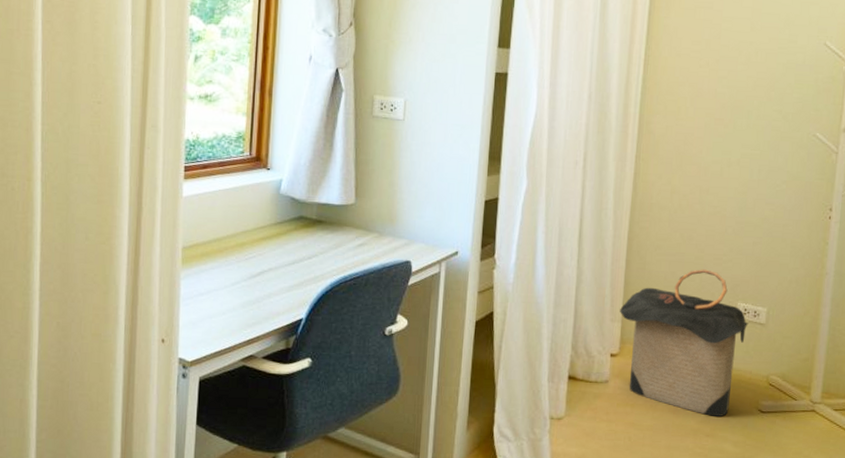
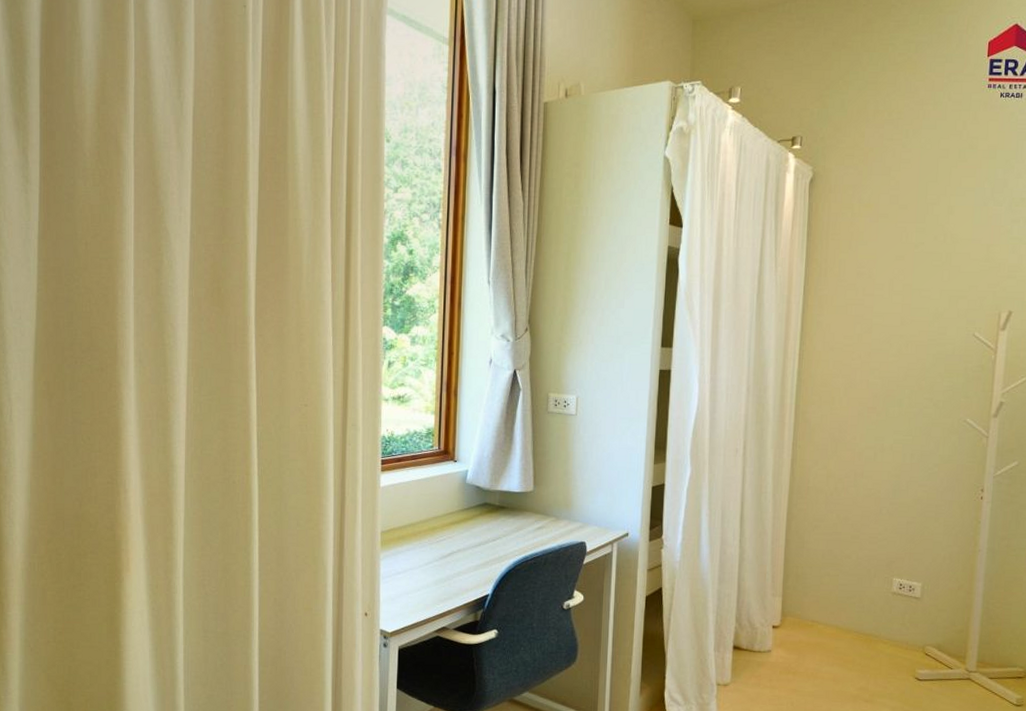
laundry hamper: present [620,269,749,417] -> none [780,547,904,684]

